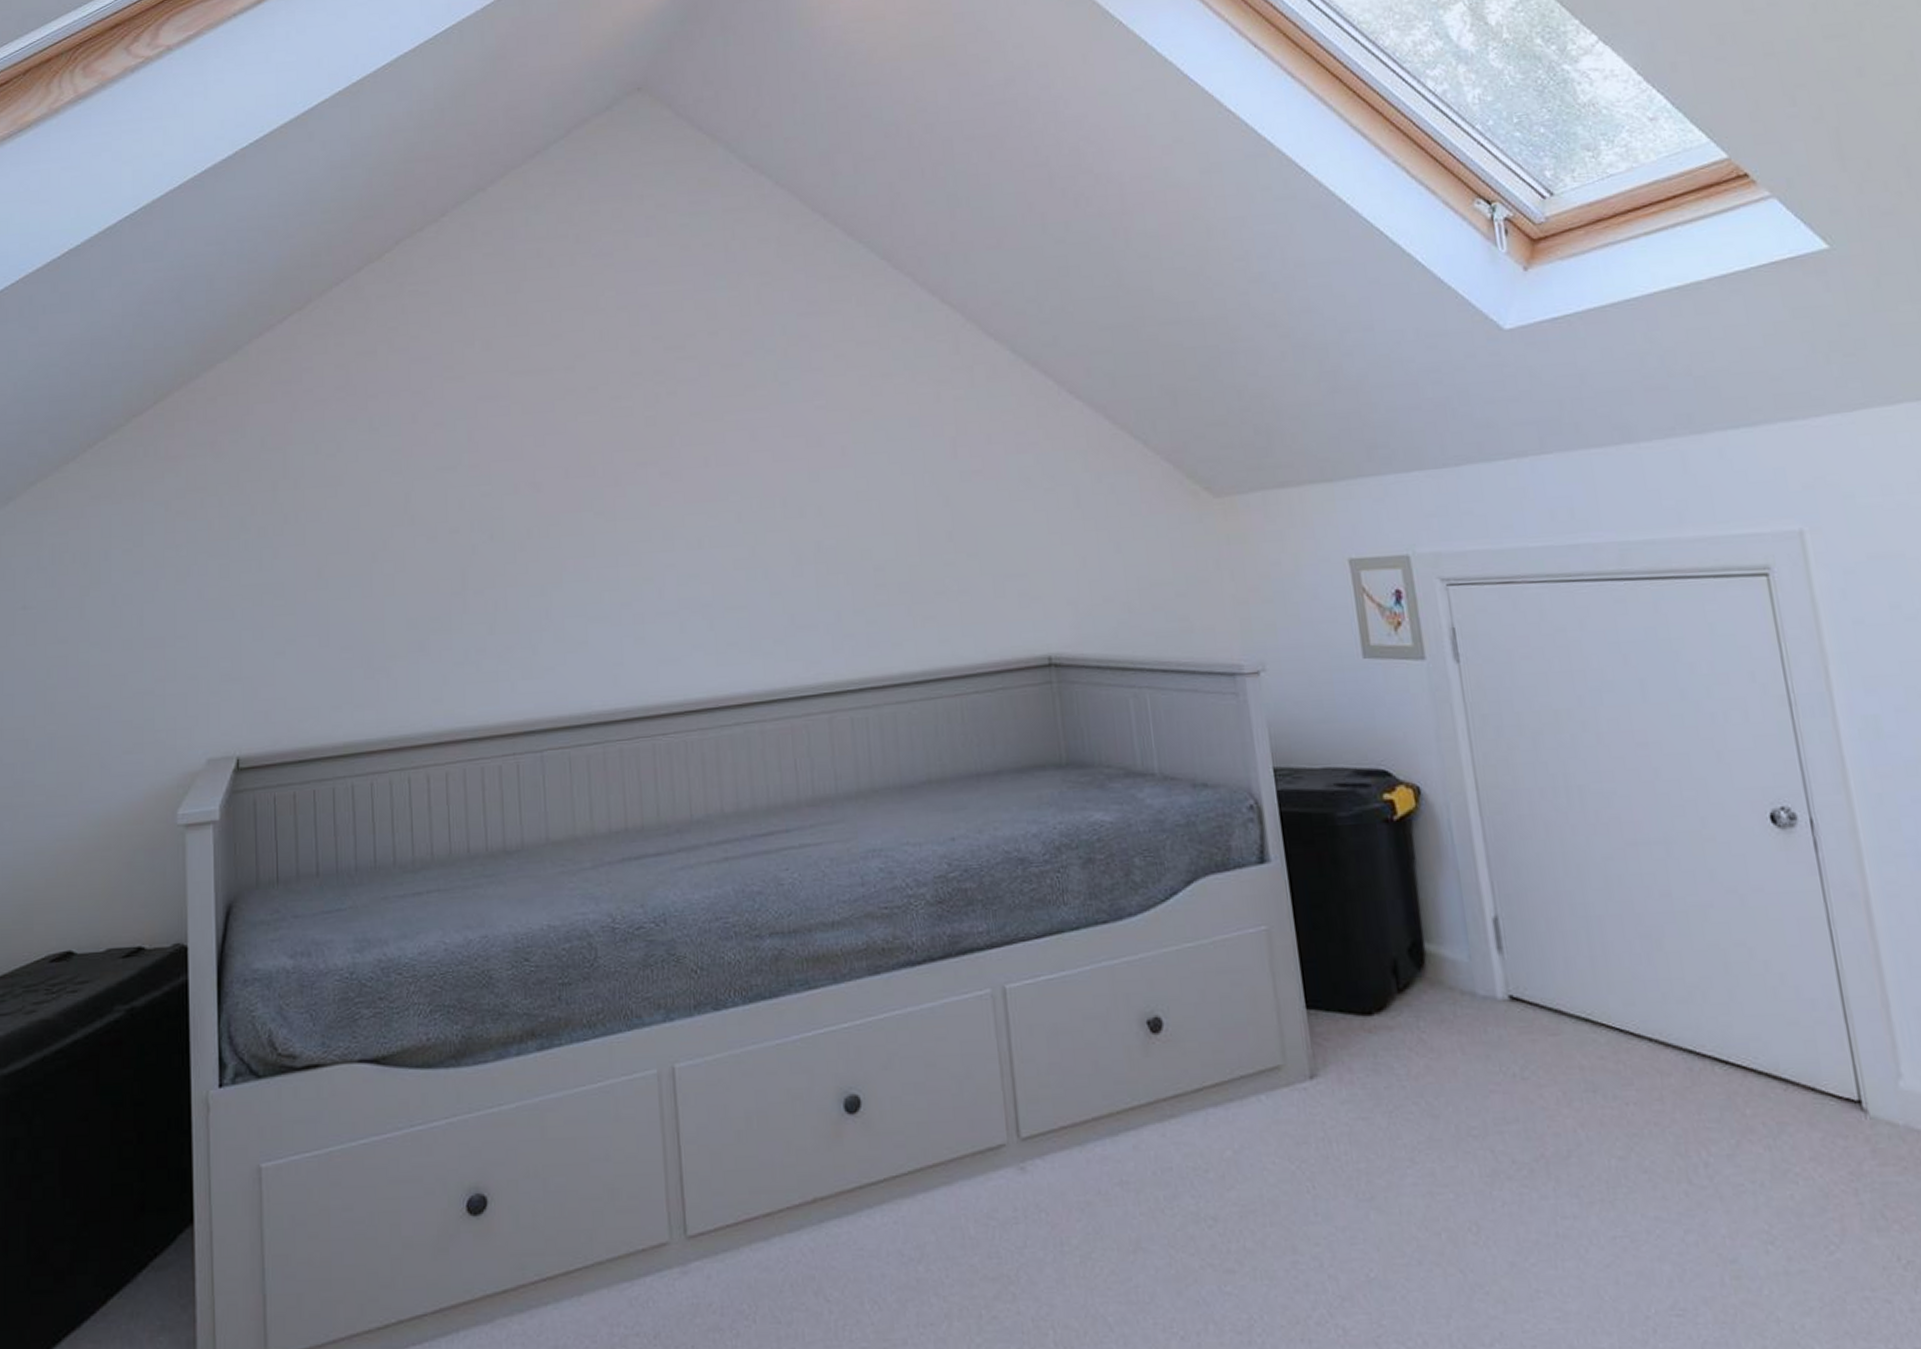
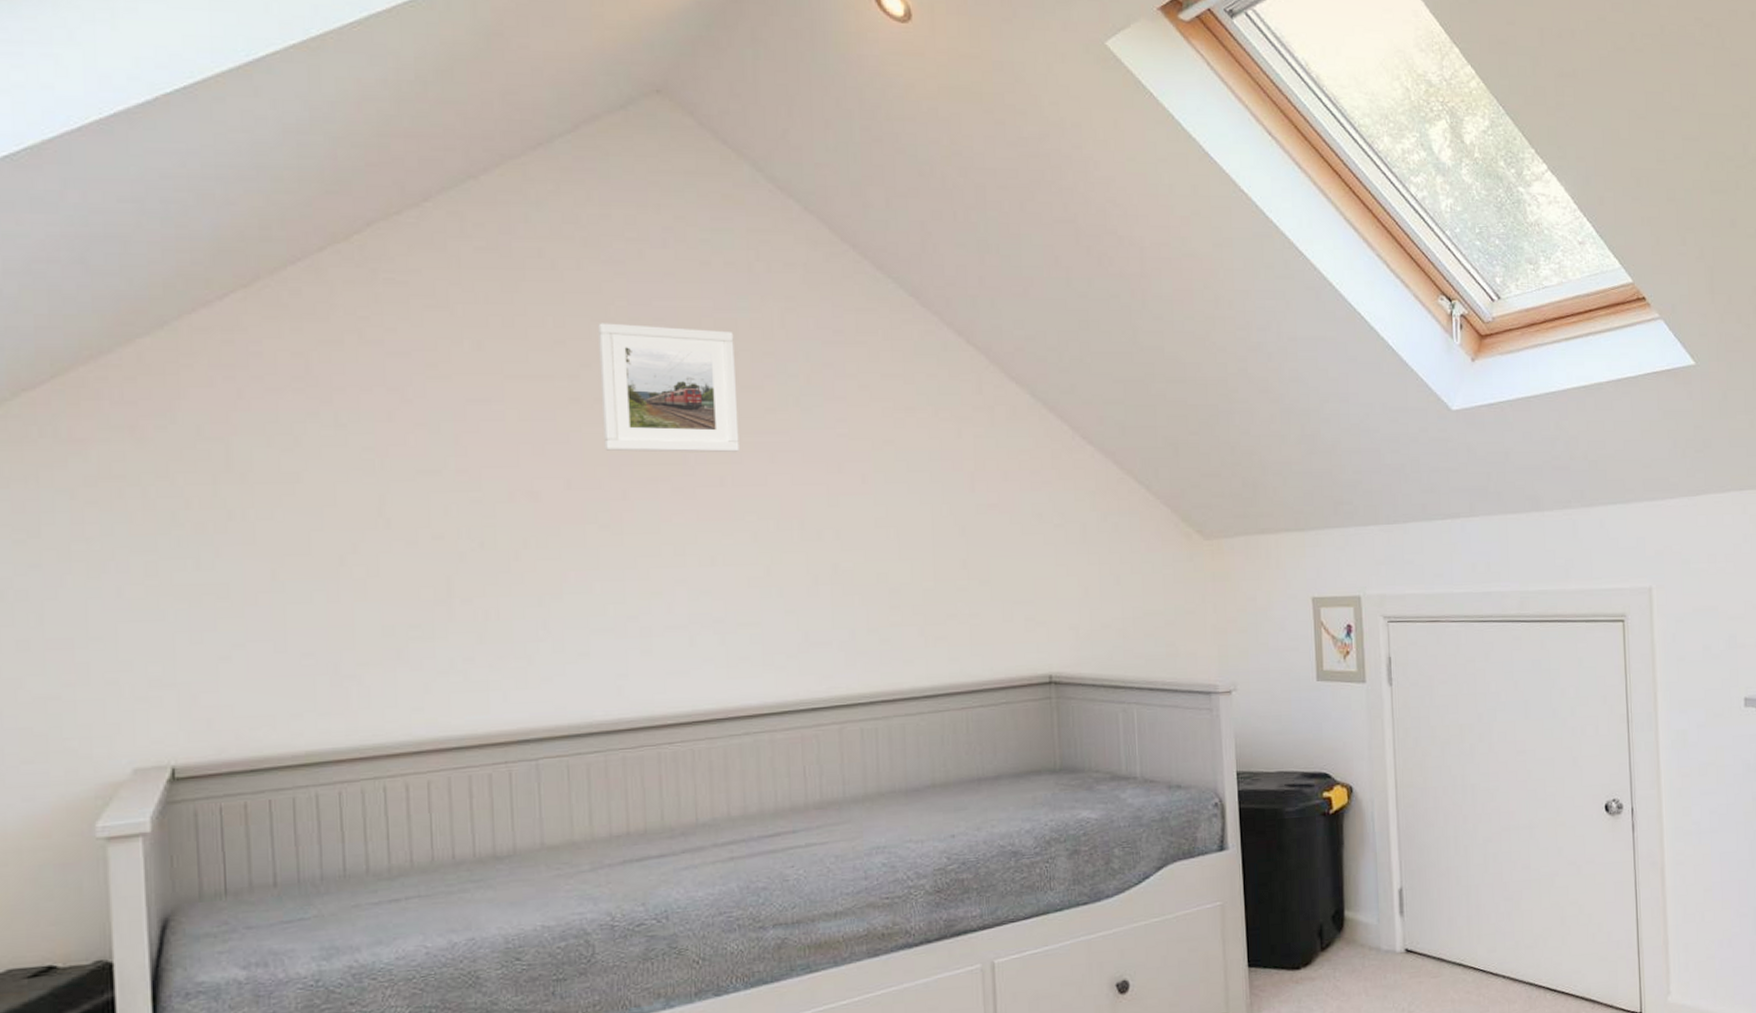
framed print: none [589,311,722,438] -> present [597,323,739,453]

